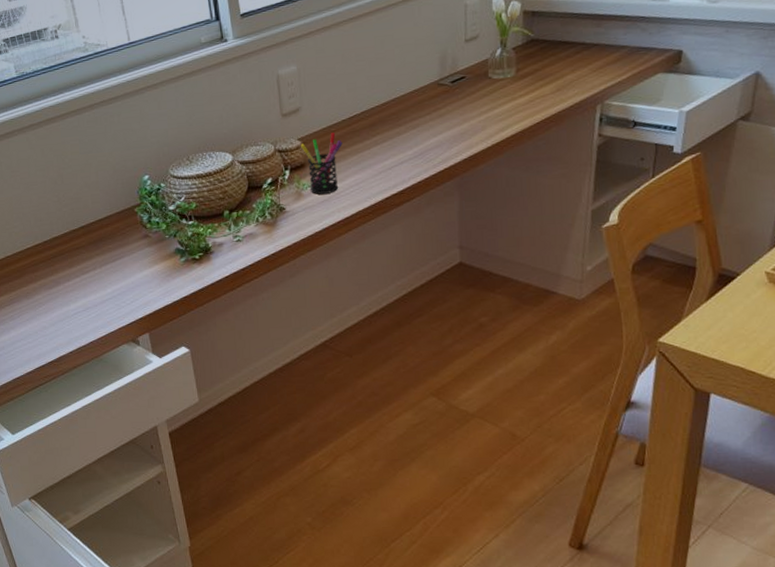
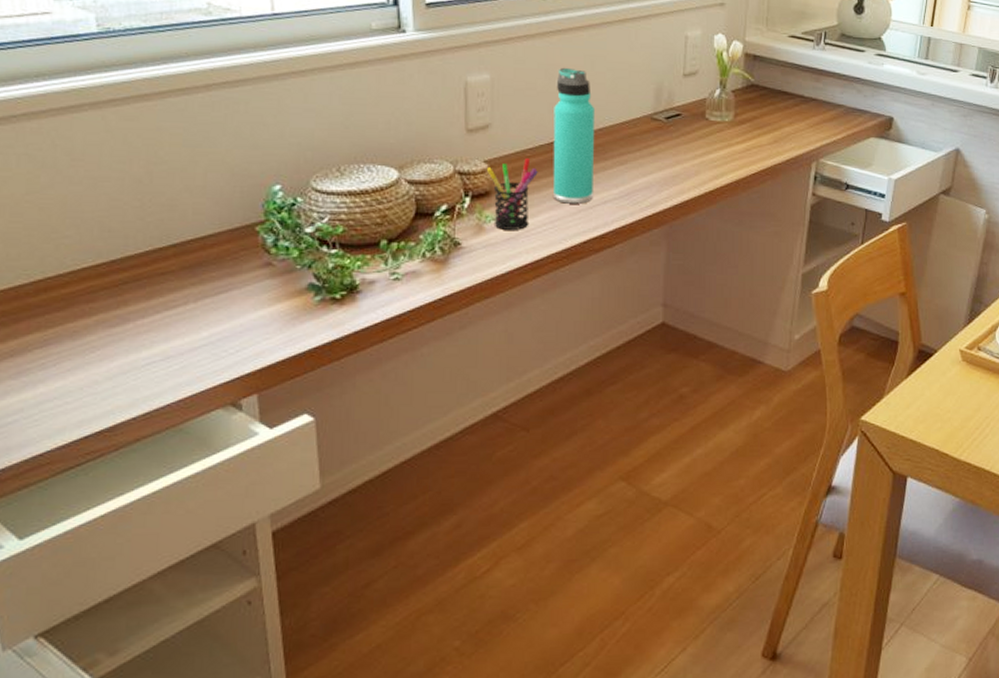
thermos bottle: none [352,50,391,168] -> present [553,67,596,204]

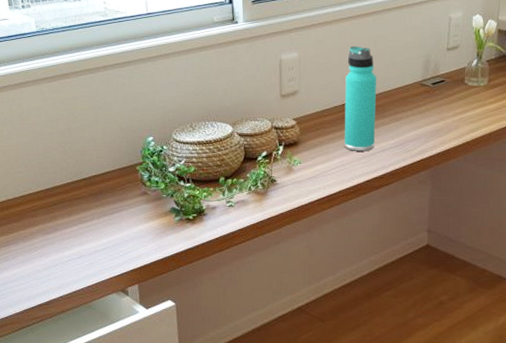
pen holder: present [486,158,538,230] -> none [295,117,333,171]

